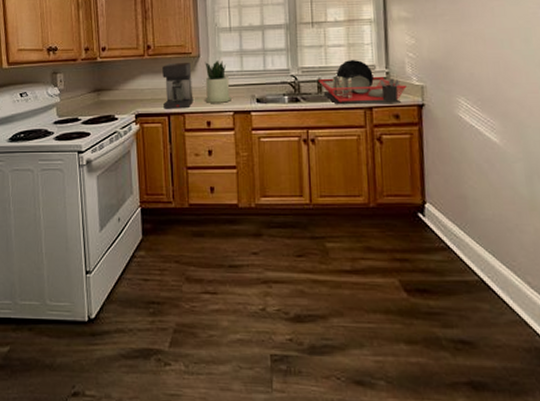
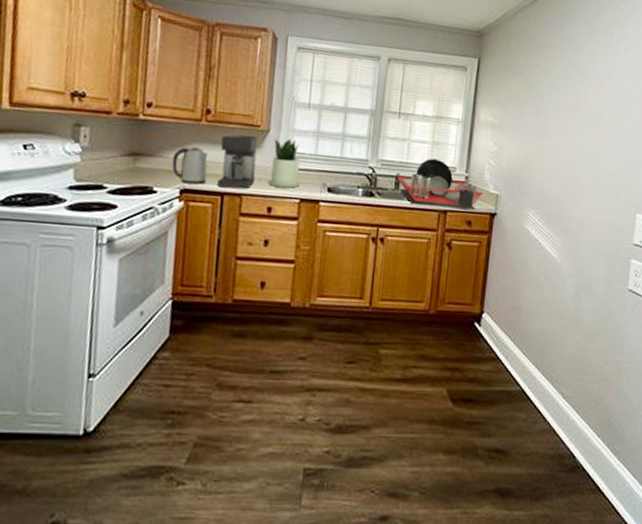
kettle: none [127,78,155,109] -> present [172,147,208,185]

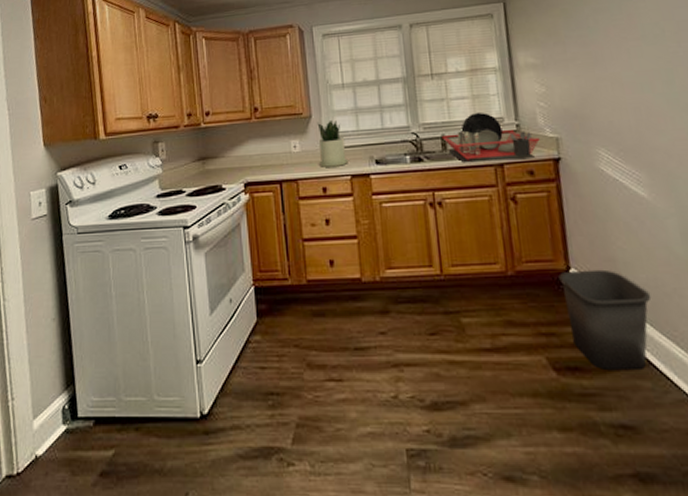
kettle: present [172,147,208,185] -> none [234,143,265,178]
coffee maker: present [217,134,258,190] -> none [271,124,307,176]
waste bin: none [472,315,540,404] -> present [558,269,650,371]

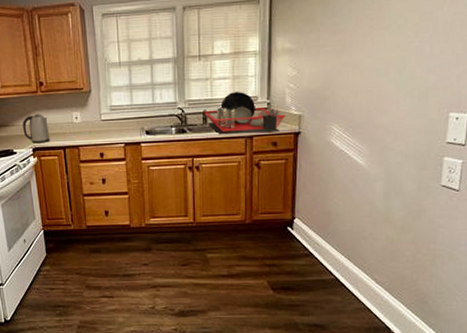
kettle: none [234,143,265,178] -> present [23,114,50,144]
planter: present [317,119,349,167] -> none [96,94,124,136]
waste bin: present [558,269,650,371] -> none [285,219,351,290]

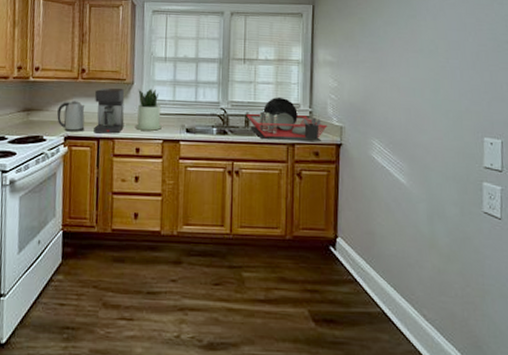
coffee maker: none [56,98,87,143] -> present [94,88,125,134]
planter: none [96,94,124,136] -> present [134,88,163,131]

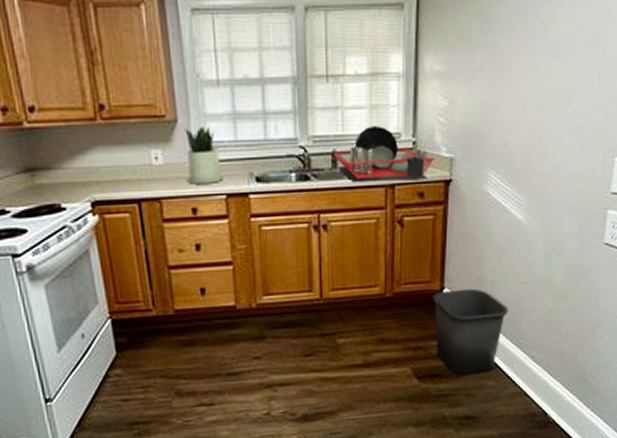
kettle: present [57,101,85,132] -> none [74,151,118,195]
coffee maker: present [94,88,125,134] -> none [124,130,172,194]
waste bin: none [327,239,397,326] -> present [433,288,508,375]

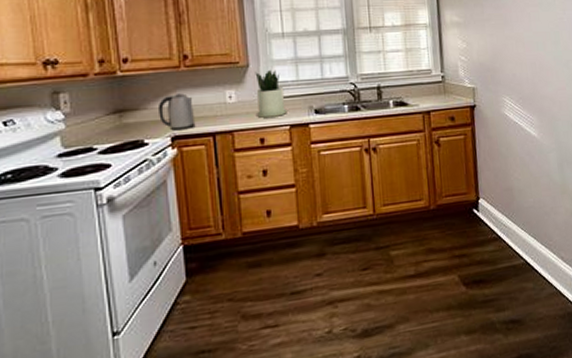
kettle: none [74,151,118,195] -> present [159,93,196,131]
dish rack: present [333,125,434,183] -> none [378,64,460,111]
waste bin: present [433,288,508,375] -> none [470,197,535,280]

